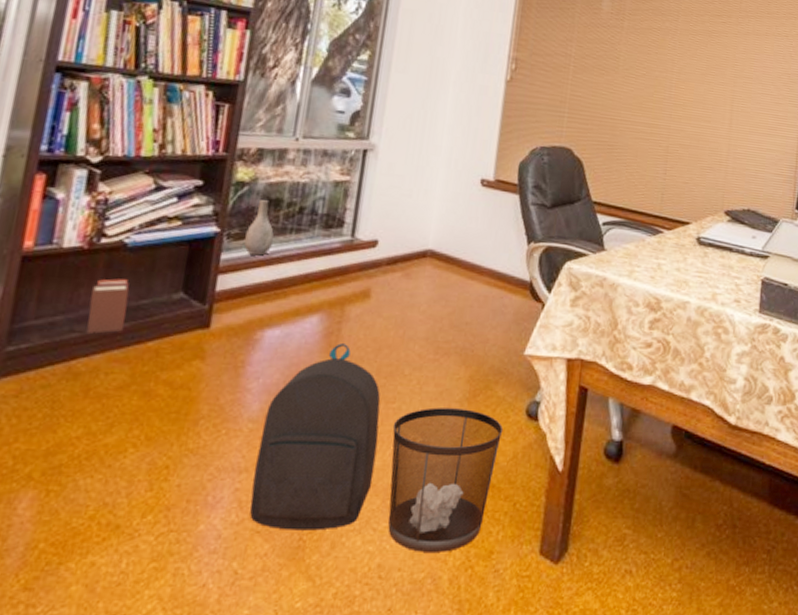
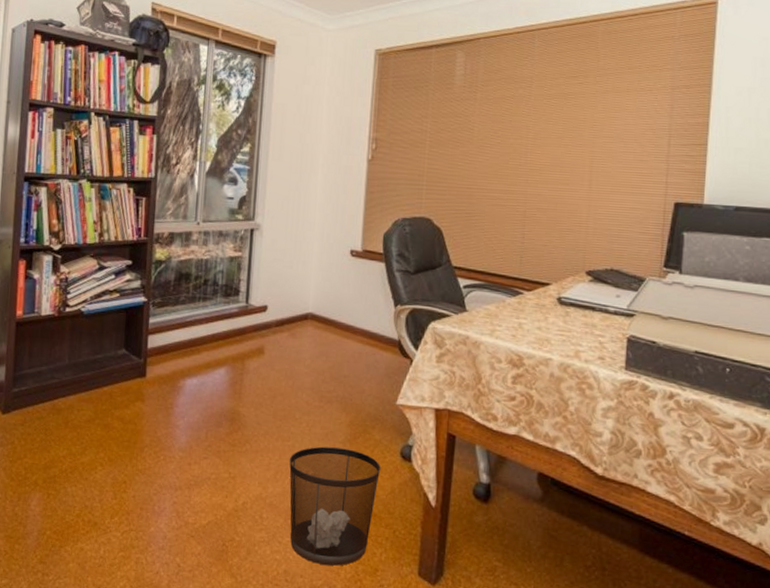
books: present [86,278,130,334] -> none [62,338,88,380]
vase: present [244,200,274,256] -> none [165,275,186,320]
backpack: present [249,343,381,531] -> none [185,391,278,539]

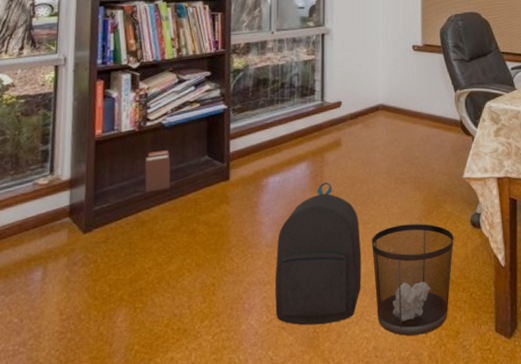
books: none [62,338,88,380] -> present [144,149,171,192]
backpack: none [185,391,278,539] -> present [275,182,362,325]

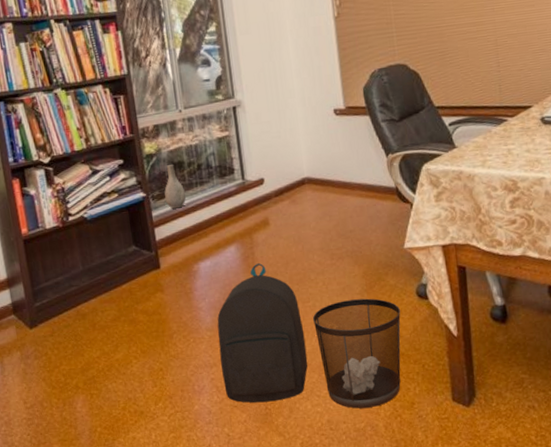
books: present [144,149,171,192] -> none [73,242,104,286]
vase: none [245,81,265,123] -> present [164,165,186,209]

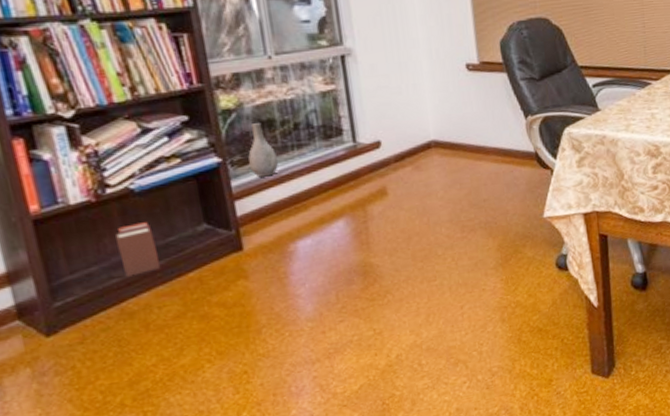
books: none [73,242,104,286] -> present [114,221,161,277]
backpack: present [217,263,308,403] -> none [320,239,434,401]
waste bin: present [312,298,401,409] -> none [439,272,539,393]

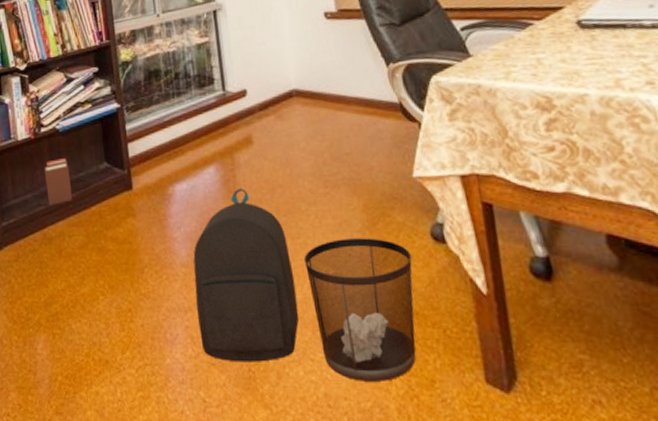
vase: present [248,123,278,177] -> none [139,73,162,122]
backpack: none [320,239,434,401] -> present [193,188,300,362]
waste bin: none [439,272,539,393] -> present [303,238,416,381]

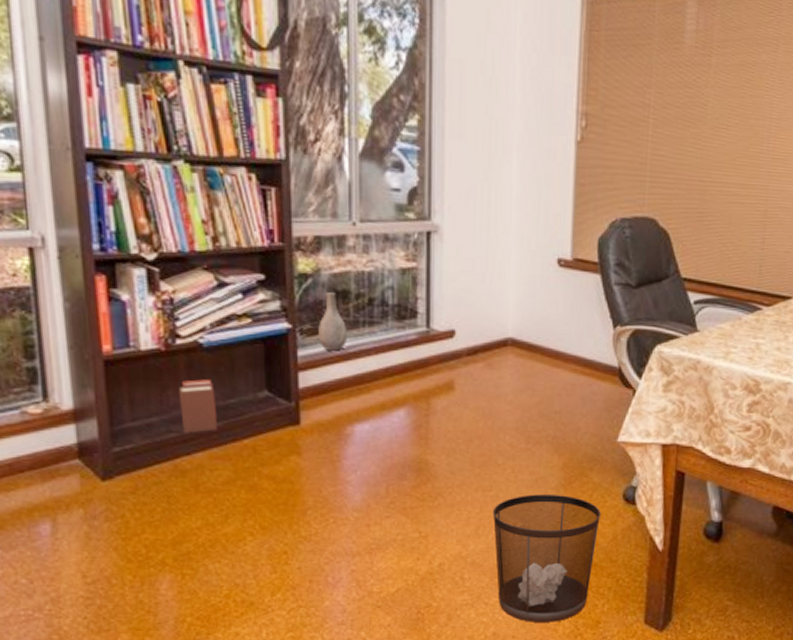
vase: none [139,73,162,122] -> present [318,292,347,351]
backpack: present [193,188,300,362] -> none [367,436,480,605]

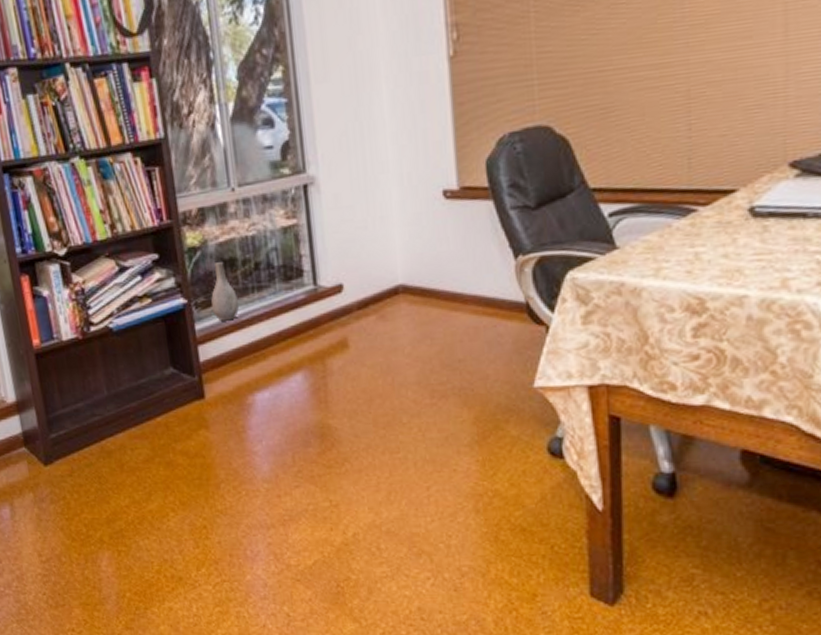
books: present [178,378,218,433] -> none [96,361,134,416]
waste bin: present [492,494,602,622] -> none [402,452,525,596]

